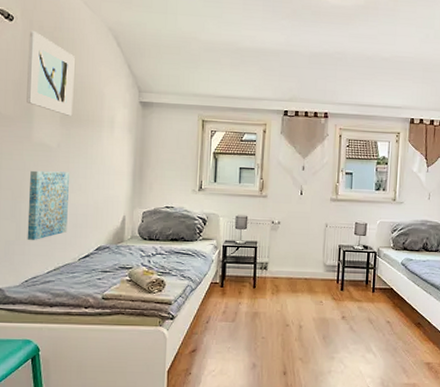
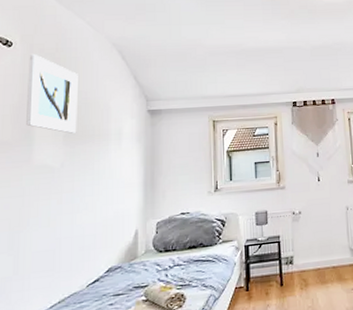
wall art: present [27,170,69,241] -> none [26,191,74,274]

